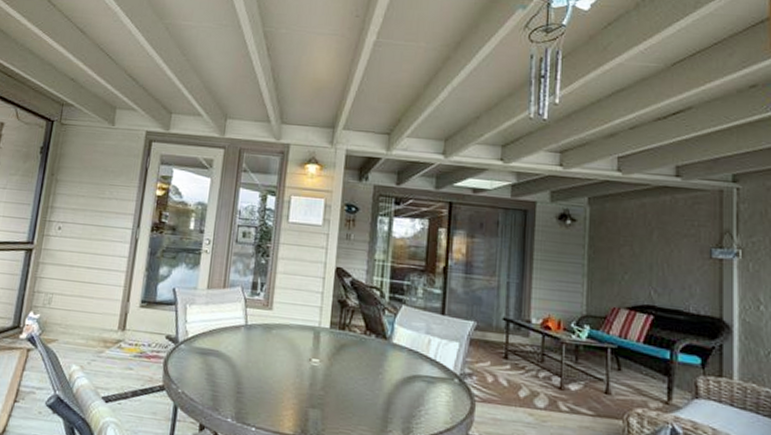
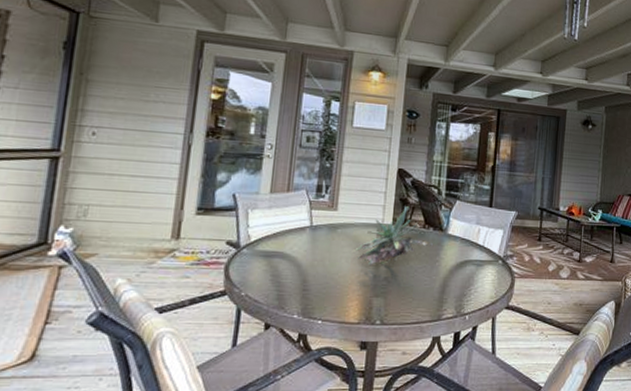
plant: none [288,309,375,373] -> present [353,206,433,266]

